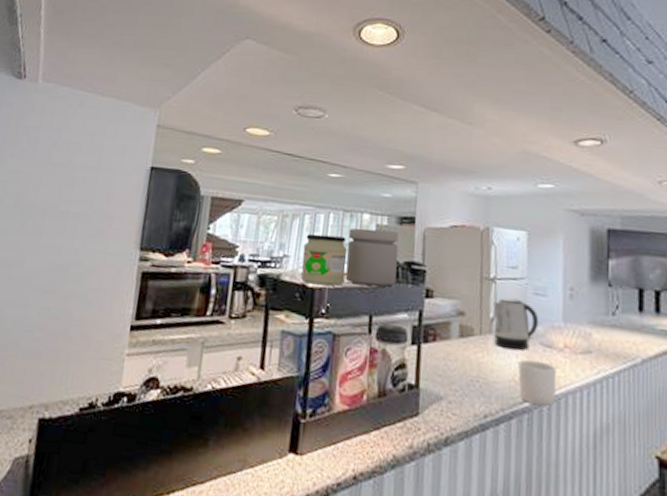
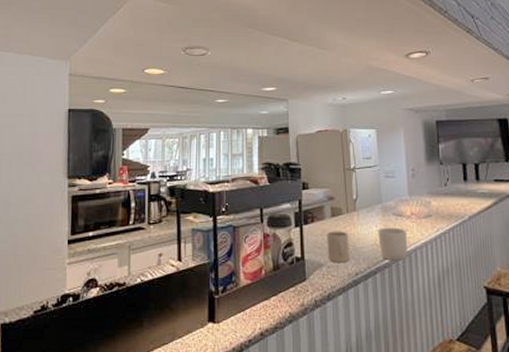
jar: present [301,233,348,286] -> none [202,149,238,189]
jar: present [345,228,399,287] -> none [237,141,278,186]
cup: none [449,355,480,399] -> present [327,231,351,262]
kettle: present [493,297,539,350] -> none [355,182,391,220]

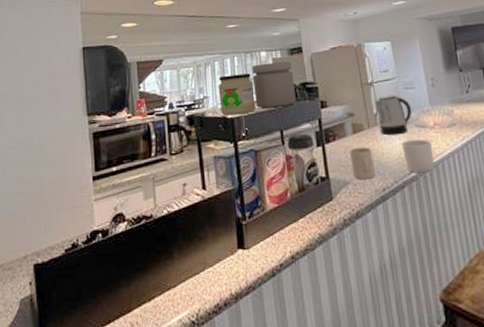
jar: none [202,149,238,189] -> present [218,73,256,116]
jar: none [237,141,278,186] -> present [251,61,296,109]
kettle: none [355,182,391,220] -> present [374,95,412,135]

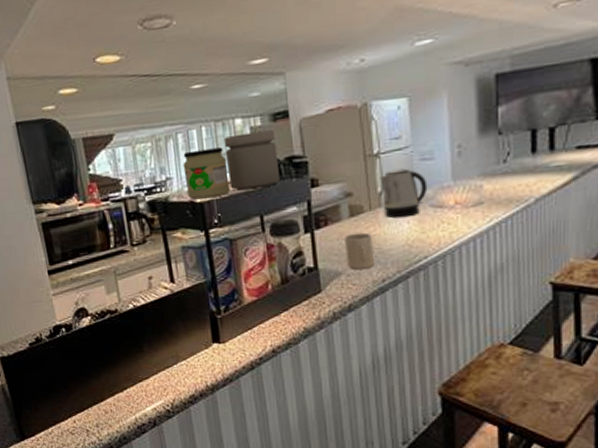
mug: present [402,139,435,174] -> none [410,221,450,262]

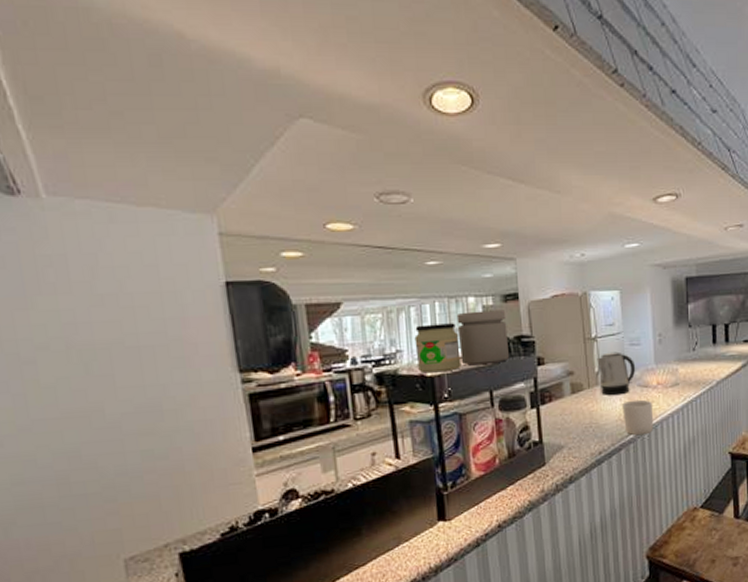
cup: present [345,232,376,269] -> none [567,408,593,443]
mug: none [410,221,450,262] -> present [622,399,654,436]

